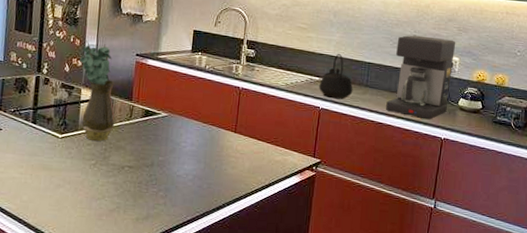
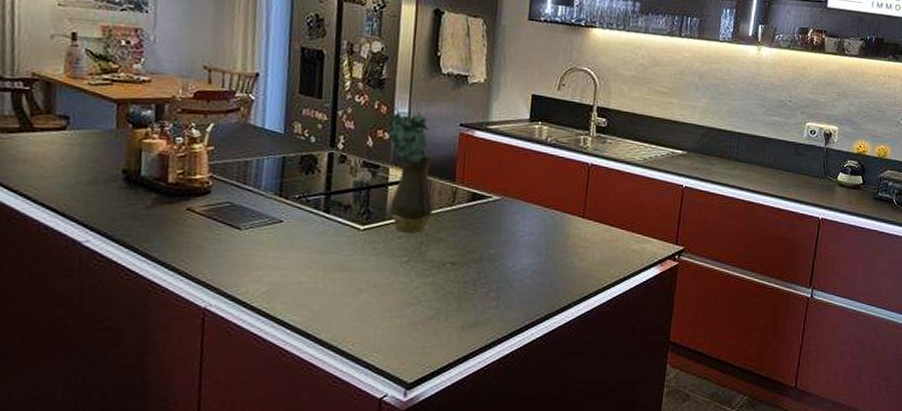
kettle: present [319,53,353,99] -> none [682,122,721,176]
coffee maker: present [386,35,456,120] -> none [758,101,835,198]

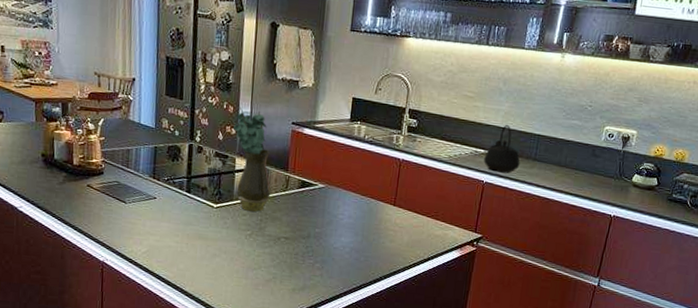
kettle: none [682,122,721,176] -> present [484,124,520,173]

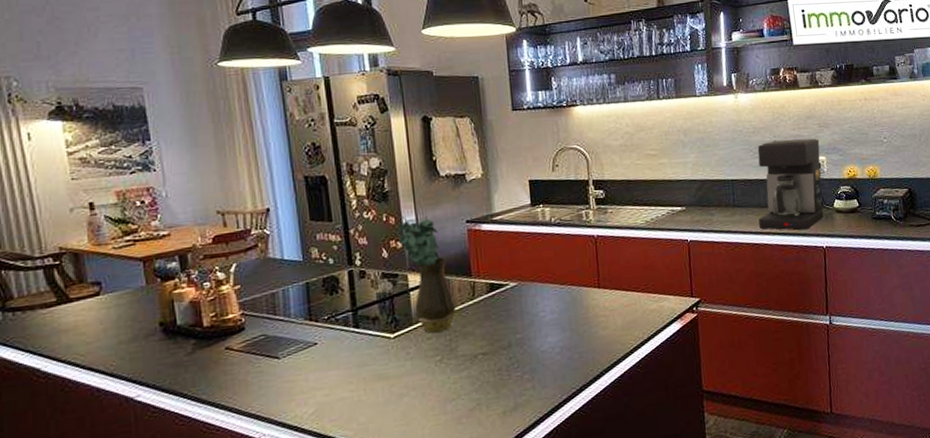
kettle: present [484,124,520,173] -> none [682,175,721,227]
coffee maker: none [554,105,635,197] -> present [757,138,824,230]

